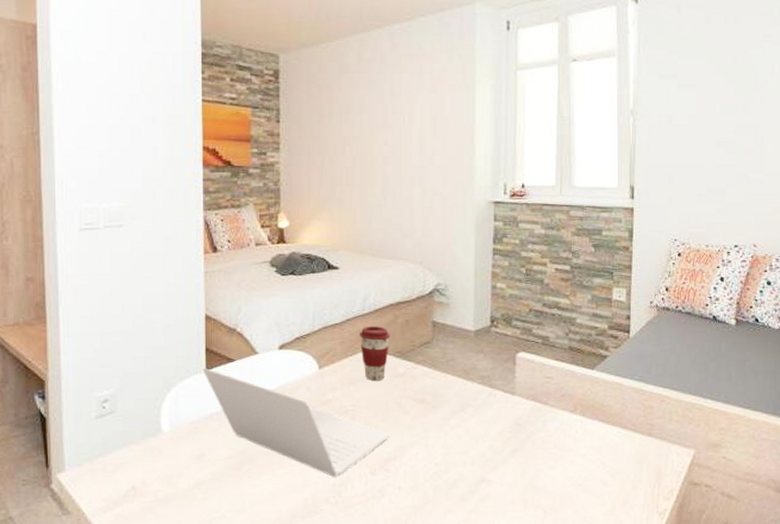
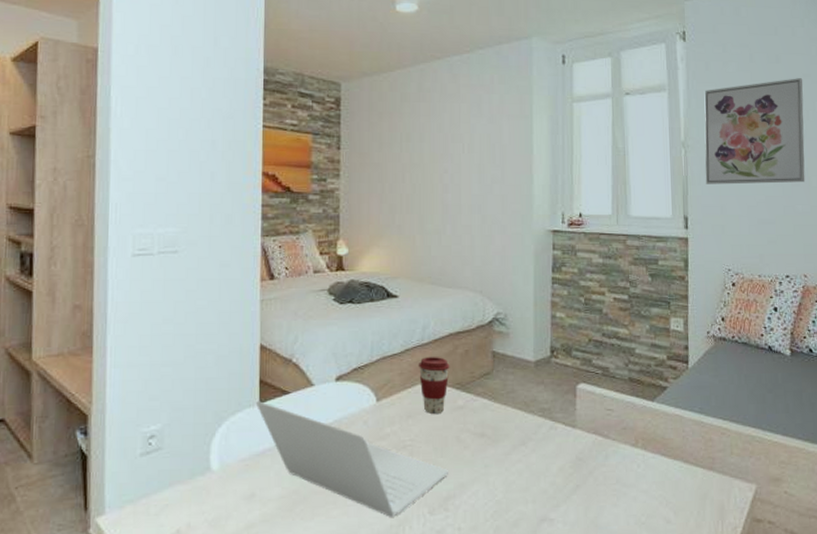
wall art: none [654,40,763,153] -> present [704,78,805,185]

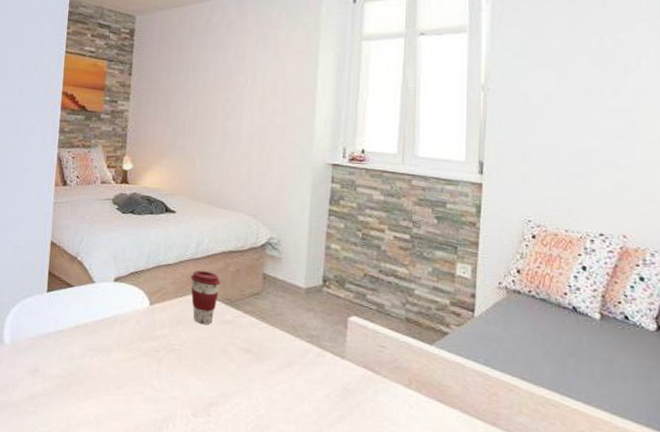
laptop: present [256,401,448,517] -> none [44,290,213,412]
wall art: present [704,78,805,185] -> none [507,23,635,136]

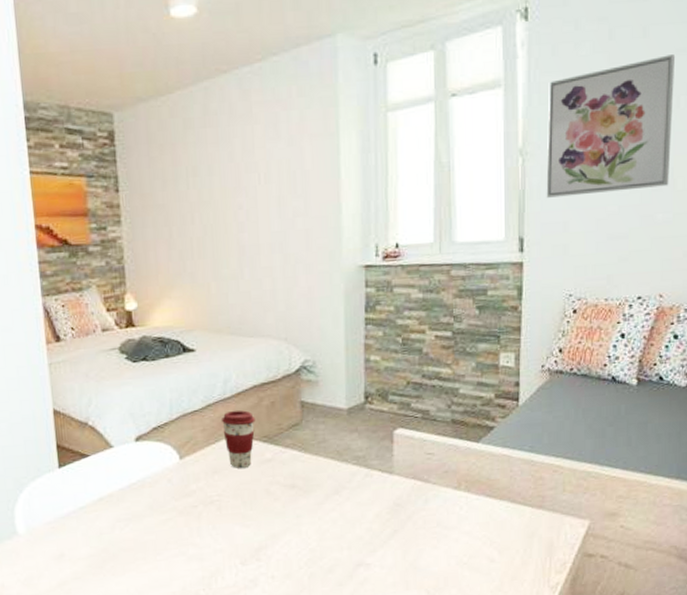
wall art: none [507,23,635,136] -> present [546,55,676,198]

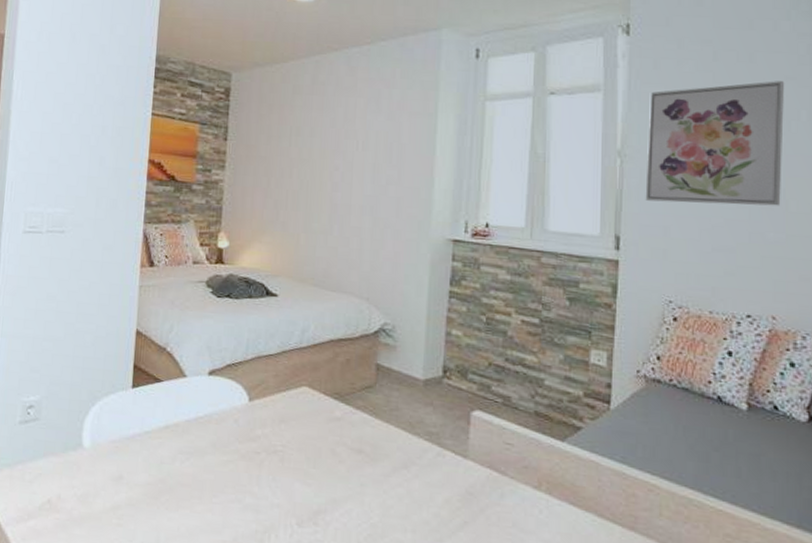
coffee cup: present [221,410,256,468] -> none [294,361,329,422]

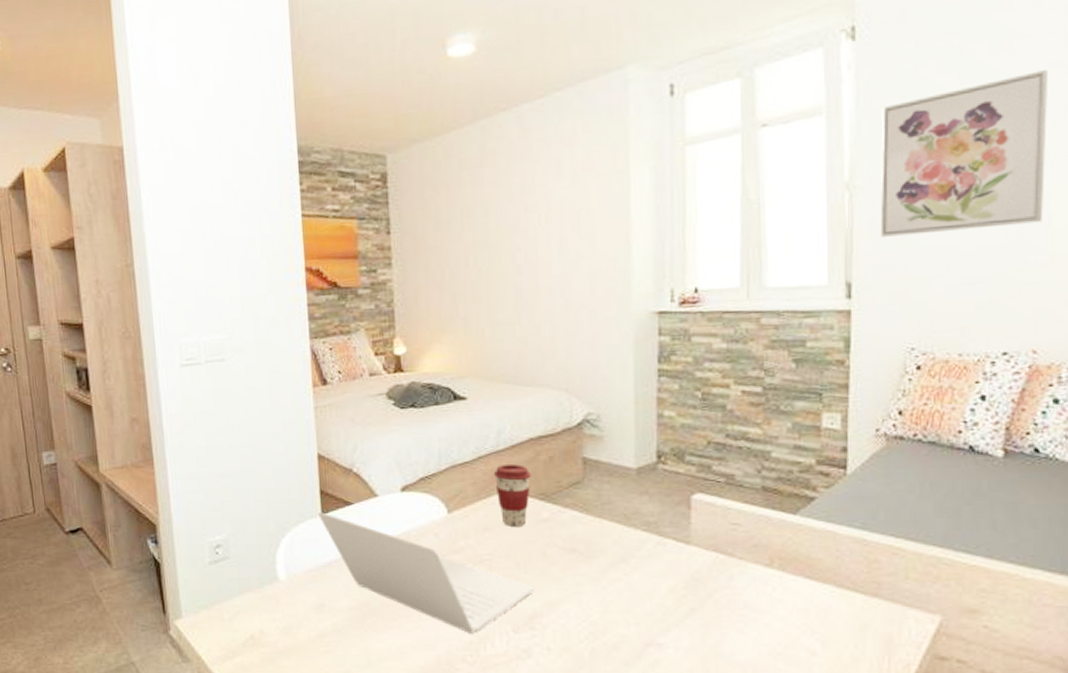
laptop: none [129,385,320,522] -> present [318,512,533,633]
coffee cup: none [294,361,329,422] -> present [493,464,531,526]

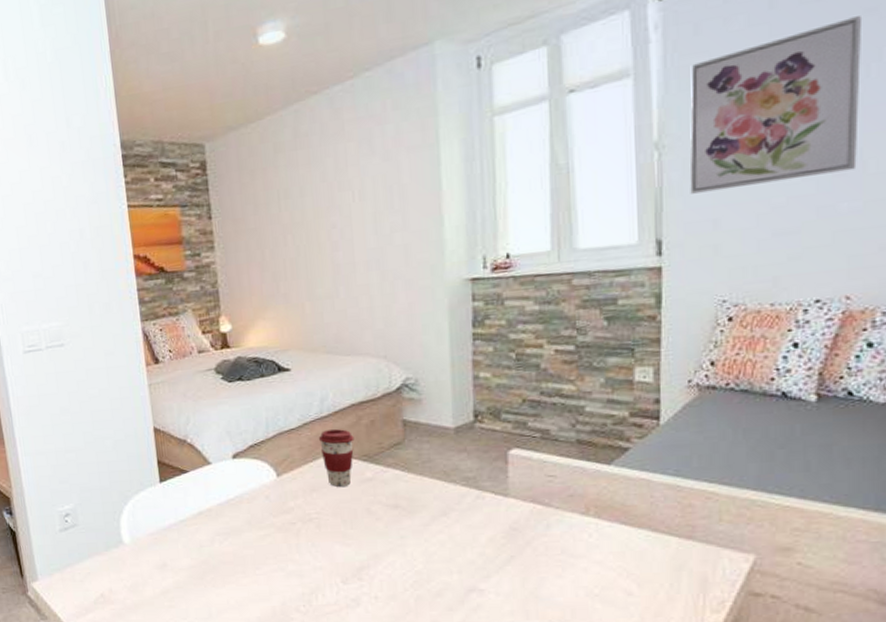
laptop: present [318,512,533,633] -> none [157,480,360,586]

